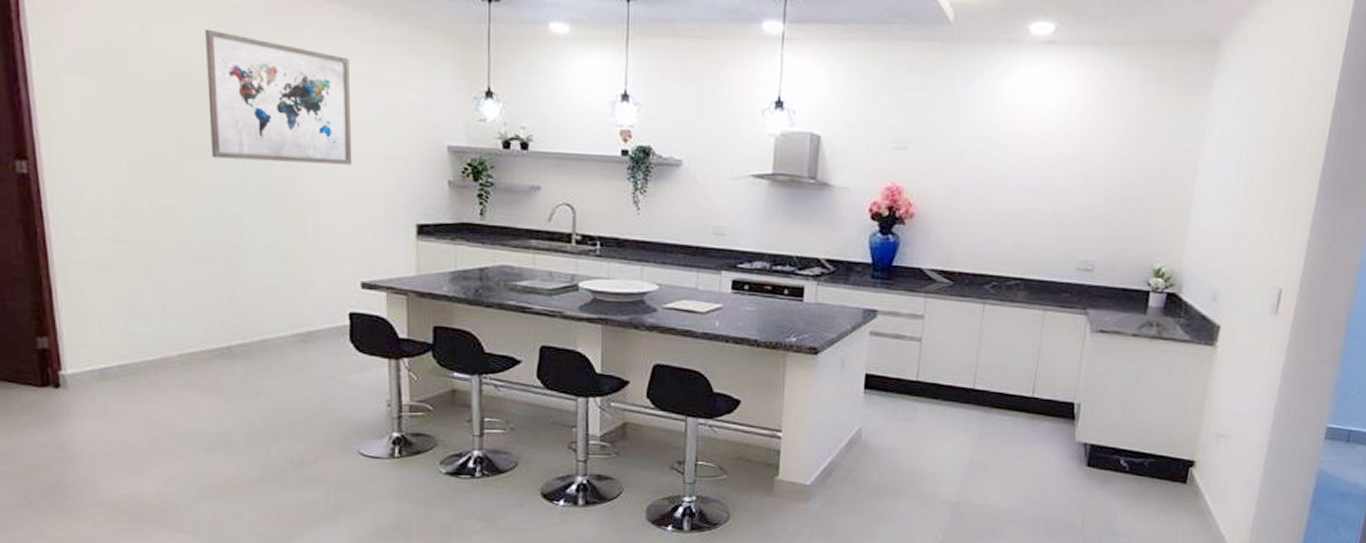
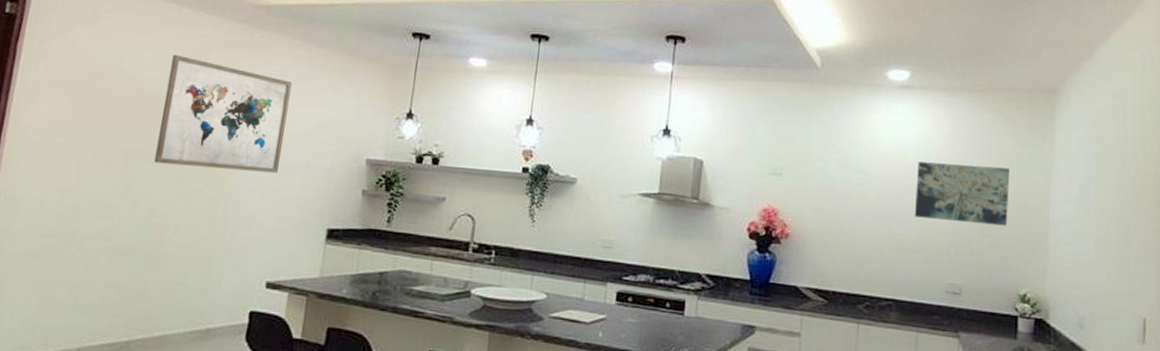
wall art: none [1049,129,1157,198] -> present [914,161,1010,226]

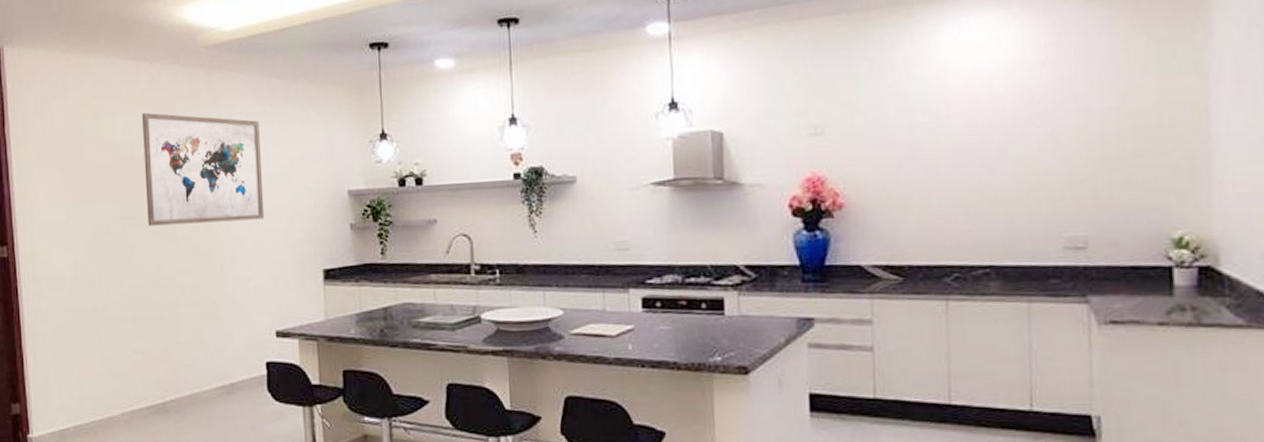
wall art: present [914,161,1010,226] -> none [1008,76,1147,160]

